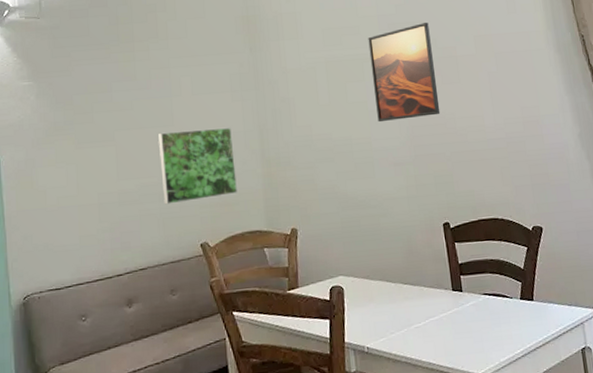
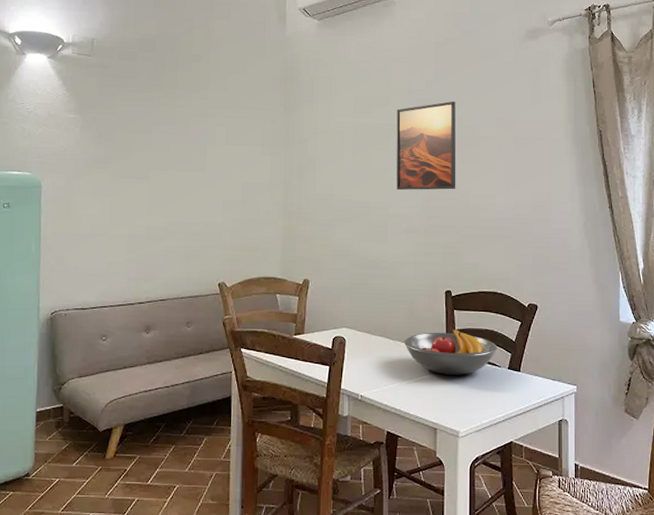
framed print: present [158,127,237,205] -> none [189,176,259,244]
fruit bowl: none [405,263,506,314] -> present [403,329,498,375]

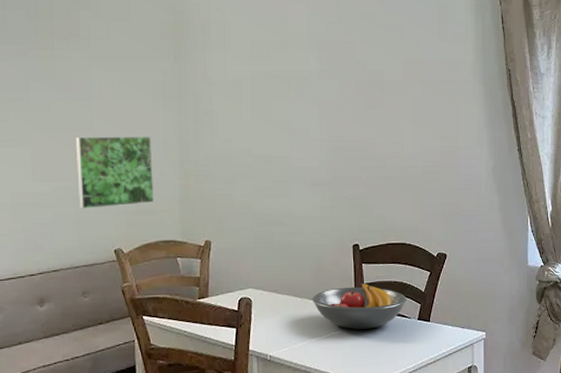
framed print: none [189,176,259,244] -> present [76,135,154,209]
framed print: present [396,101,456,191] -> none [296,44,362,142]

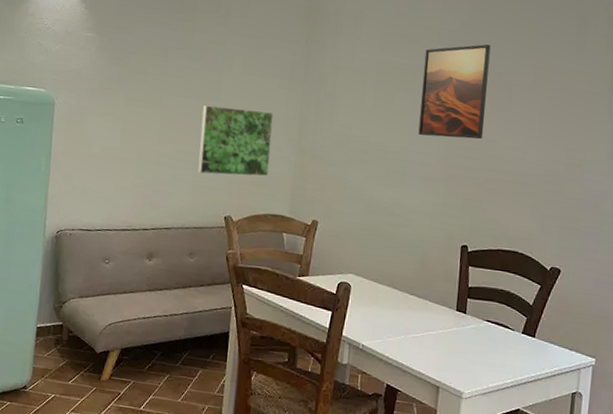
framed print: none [296,44,362,142] -> present [418,44,491,140]
fruit bowl: present [311,283,407,330] -> none [412,285,513,335]

